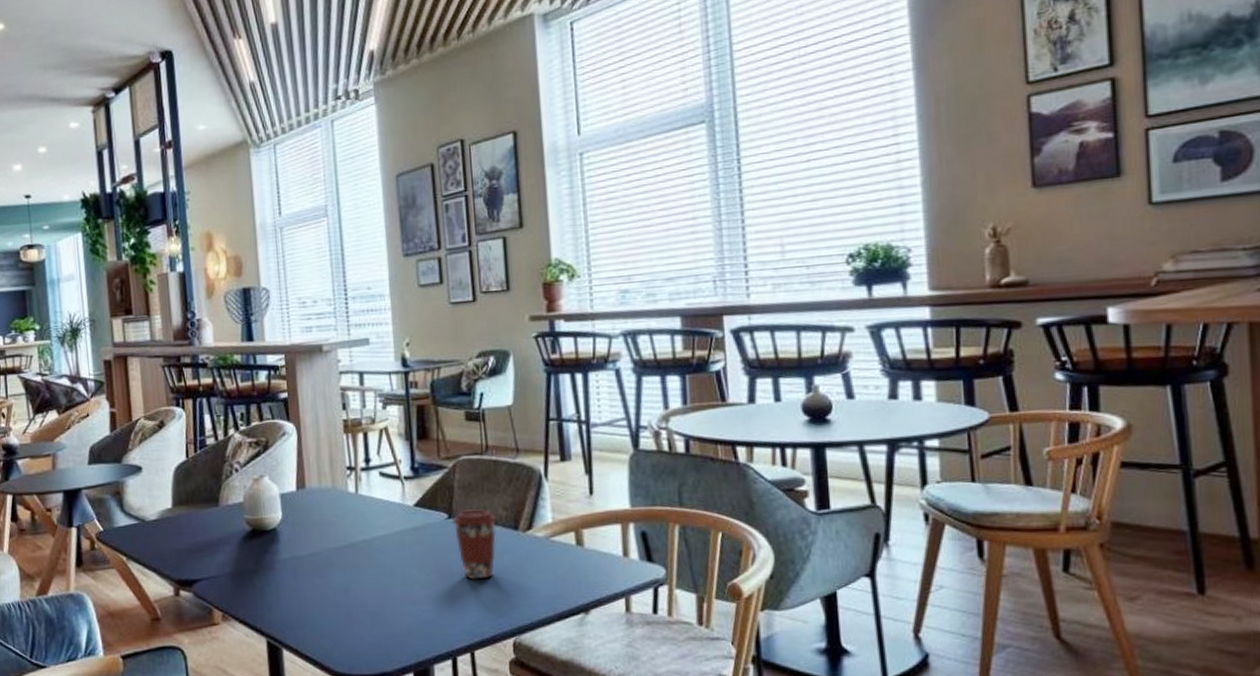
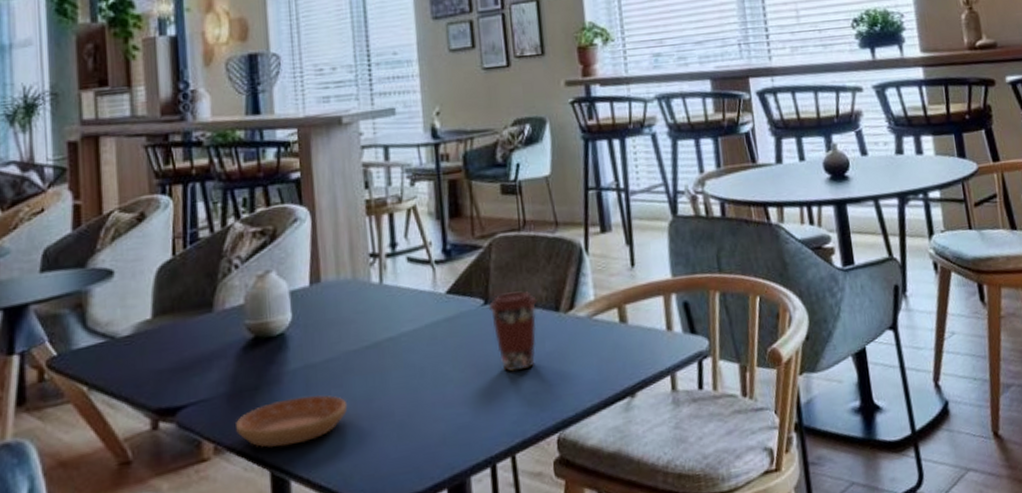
saucer: none [239,581,329,621] -> present [236,394,348,448]

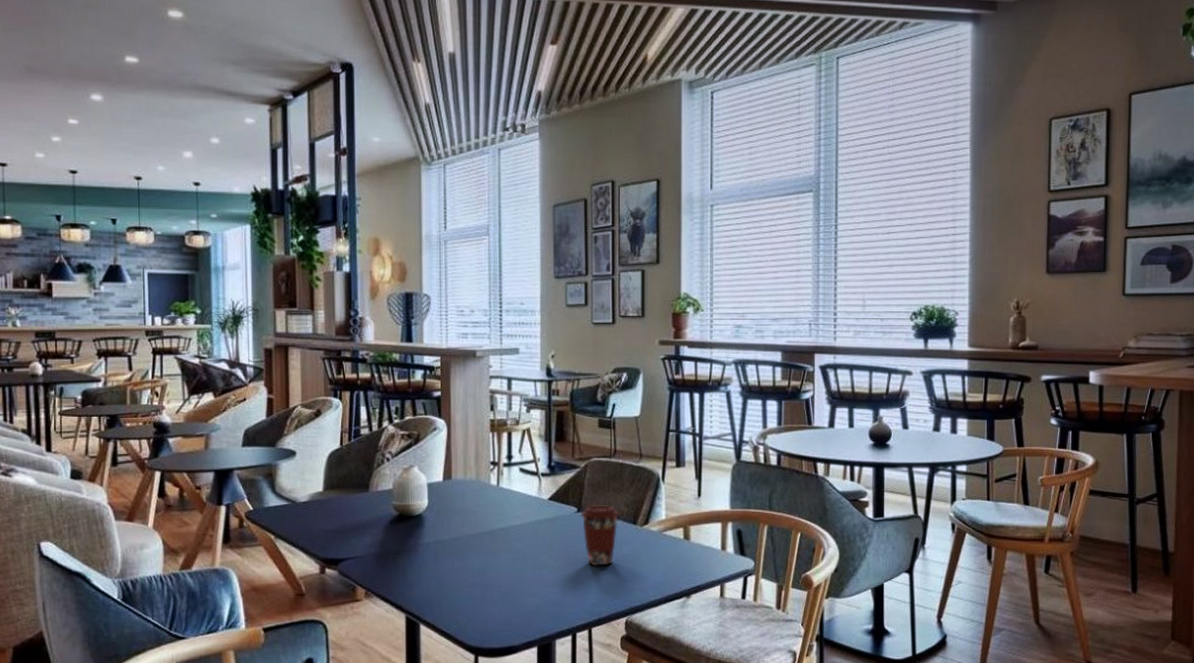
saucer: present [236,394,348,448] -> none [382,563,466,599]

